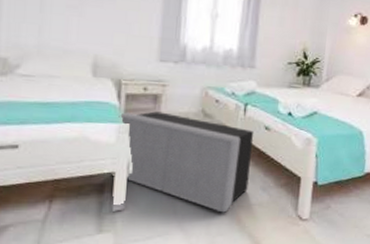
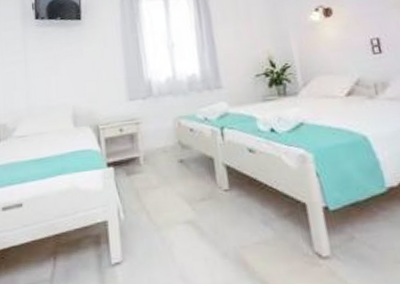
storage ottoman: present [118,111,253,213] -> none [102,150,247,257]

